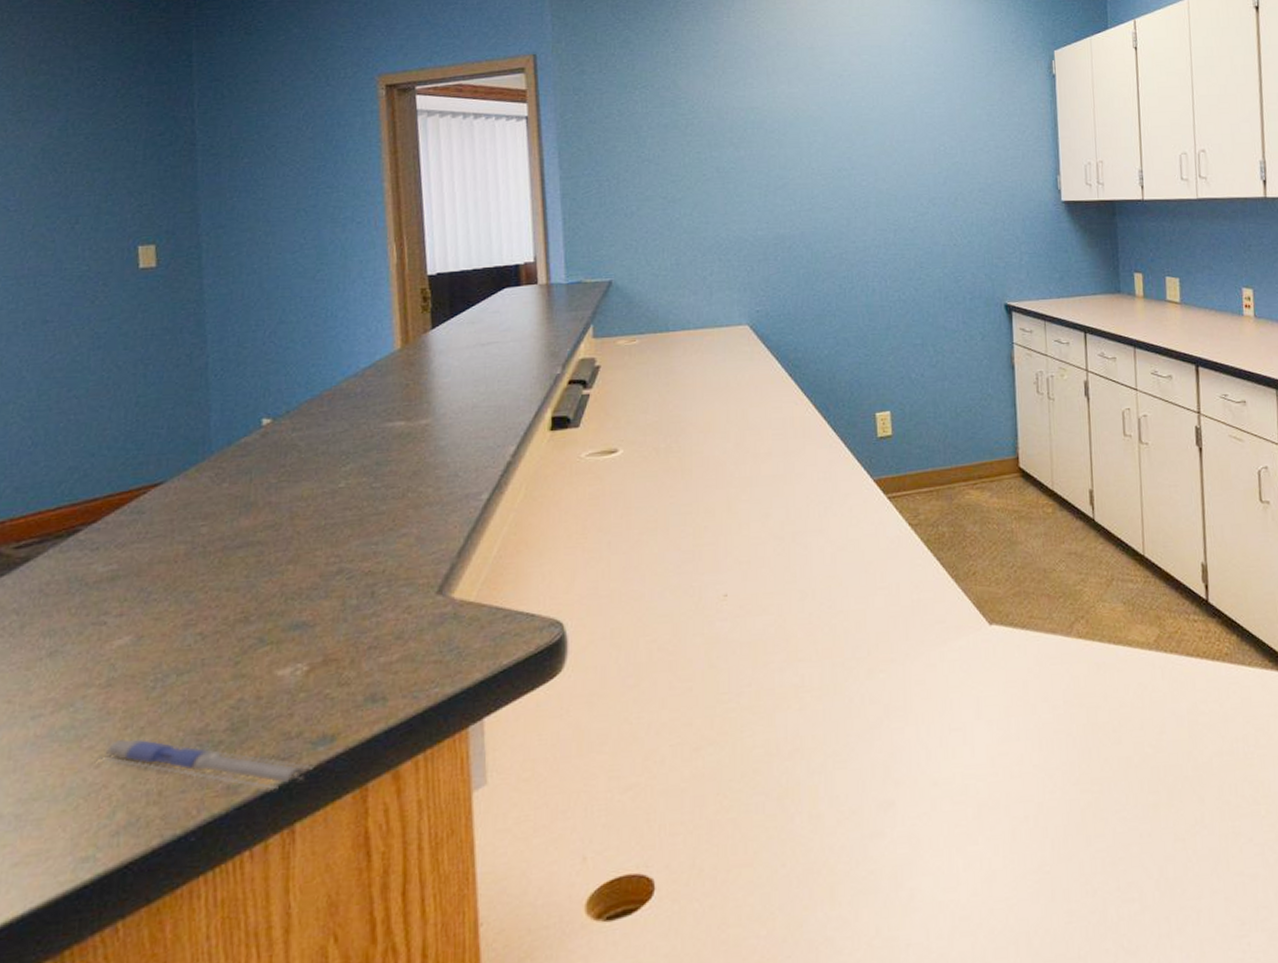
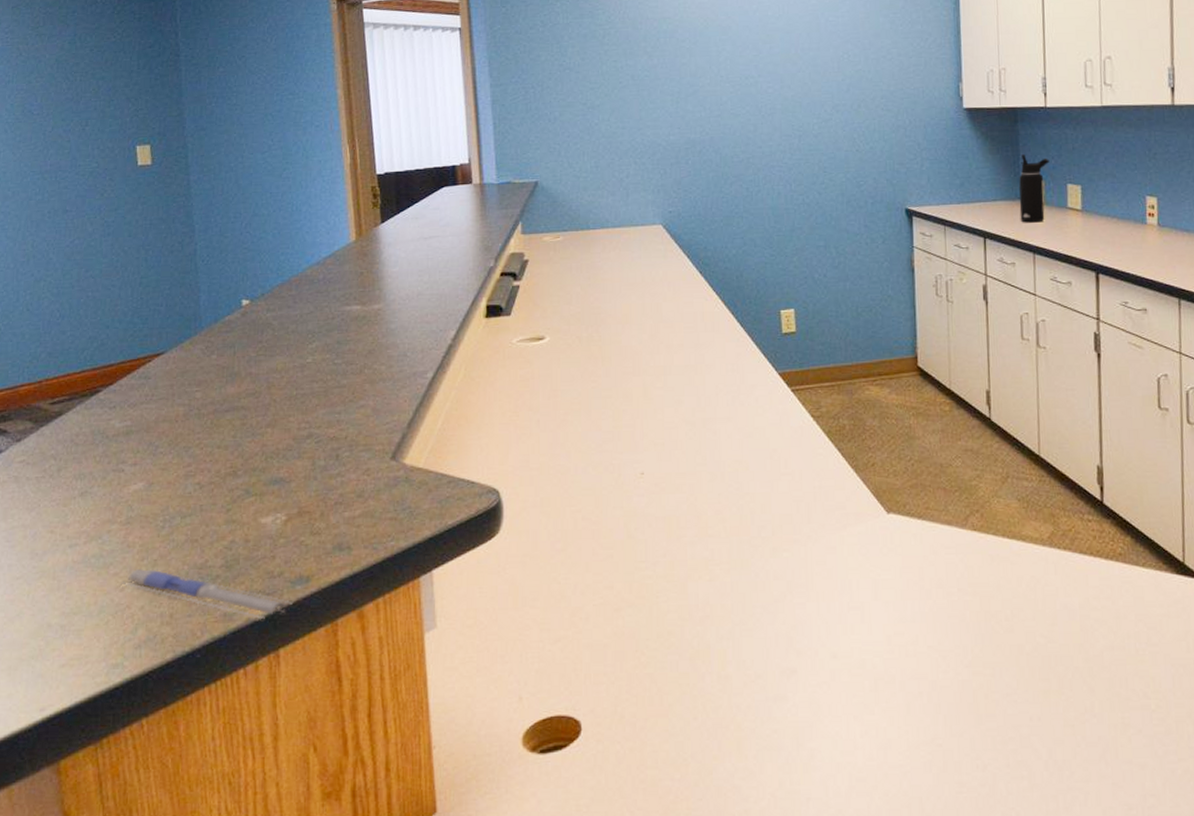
water bottle: none [1118,247,1148,317] -> present [1019,154,1050,223]

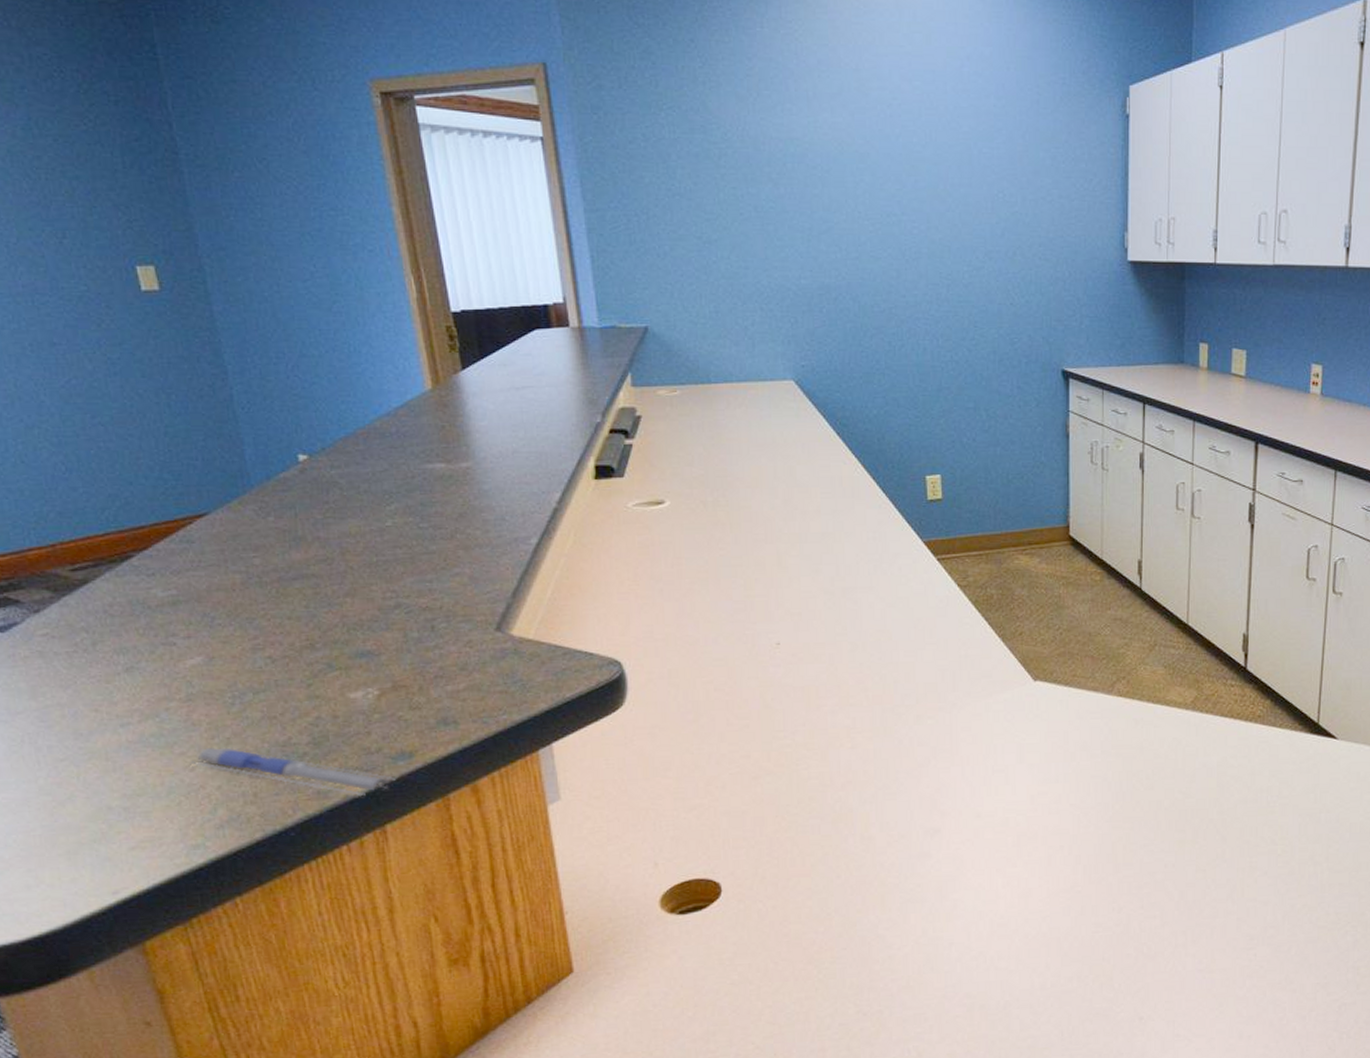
water bottle: present [1019,154,1050,223] -> none [1182,315,1216,389]

